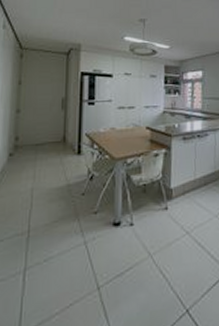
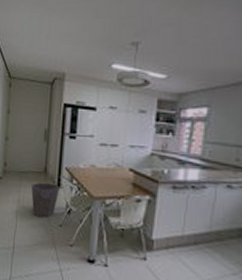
waste bin: none [49,151,80,189] -> present [31,182,60,217]

